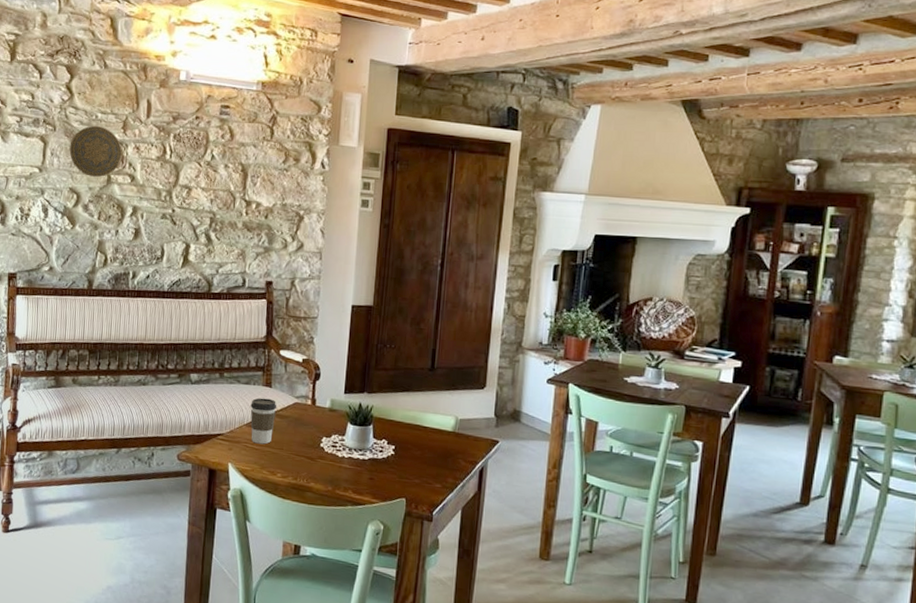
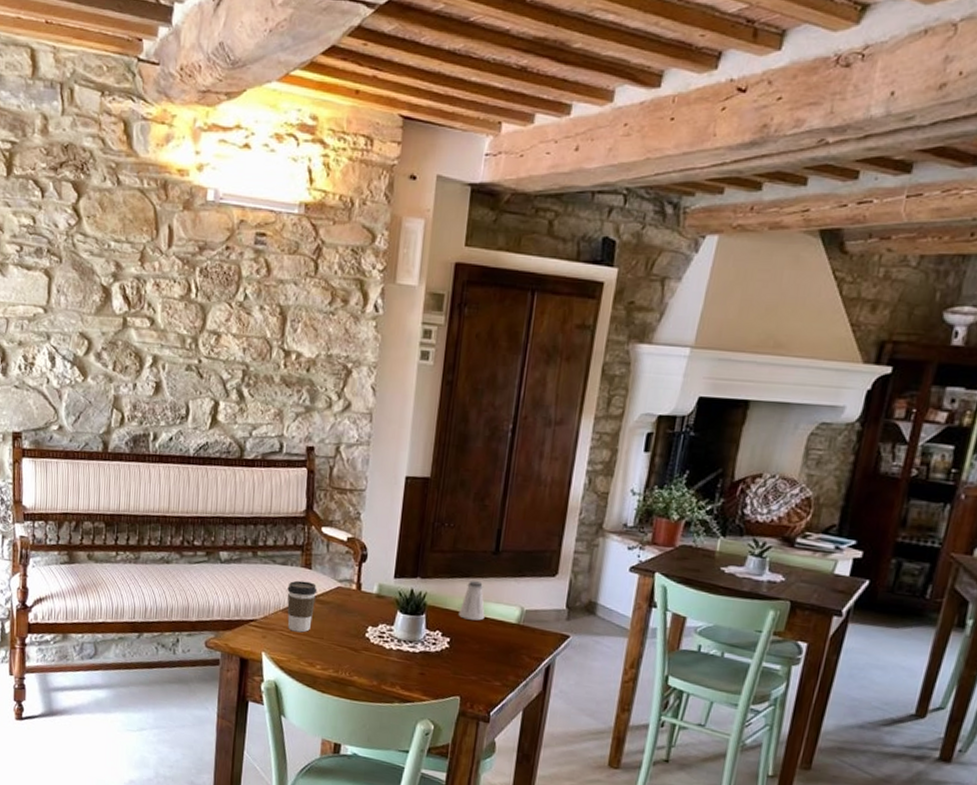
decorative plate: present [69,125,122,178] -> none [78,256,140,321]
saltshaker: none [401,395,425,430] -> present [458,581,485,621]

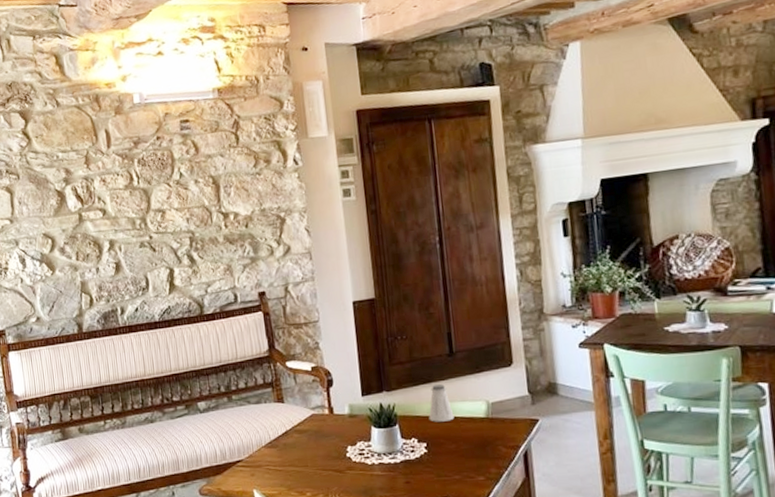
coffee cup: present [287,580,317,633] -> none [265,415,294,465]

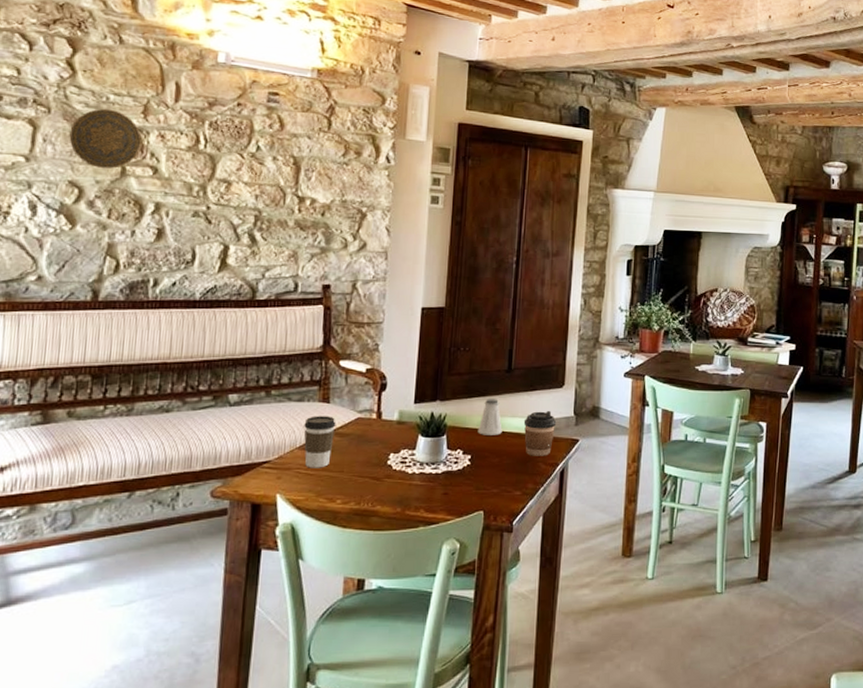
decorative plate: none [36,165,89,219] -> present [69,108,142,169]
coffee cup: none [265,415,294,465] -> present [304,416,336,468]
coffee cup: none [475,392,511,440] -> present [523,411,557,456]

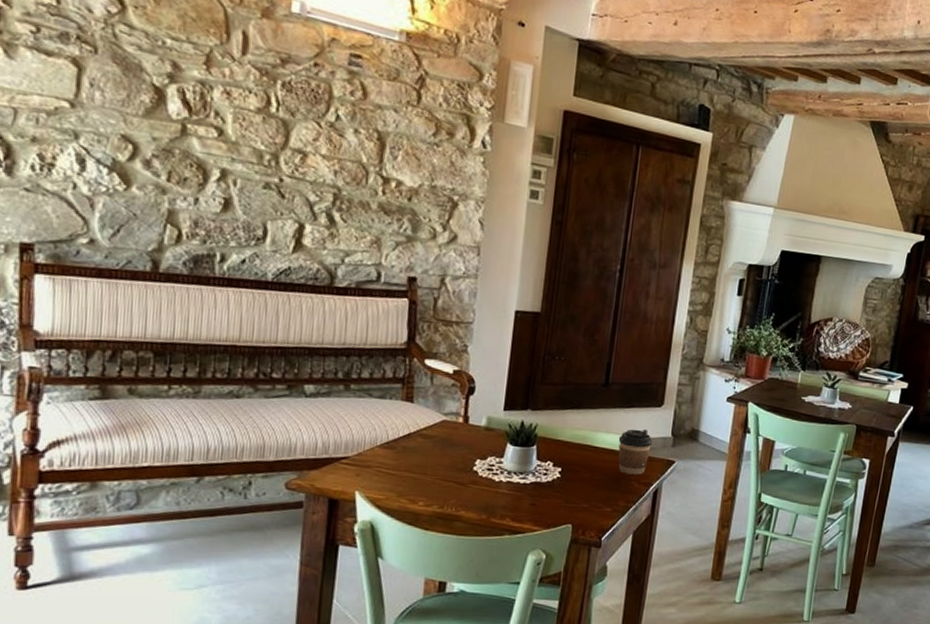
decorative plate: present [69,108,142,169] -> none [120,53,204,126]
coffee cup: present [304,416,336,468] -> none [385,414,420,469]
saltshaker: present [477,399,502,435] -> none [569,412,596,450]

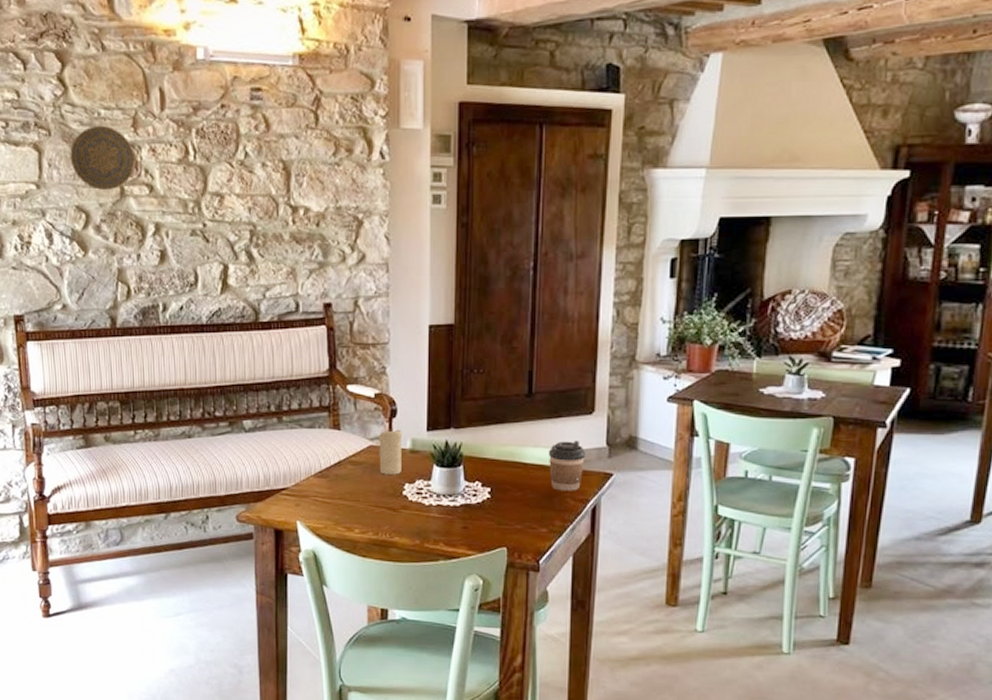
decorative plate: none [120,53,204,126] -> present [70,125,135,191]
candle: none [451,407,479,451] -> present [378,430,403,475]

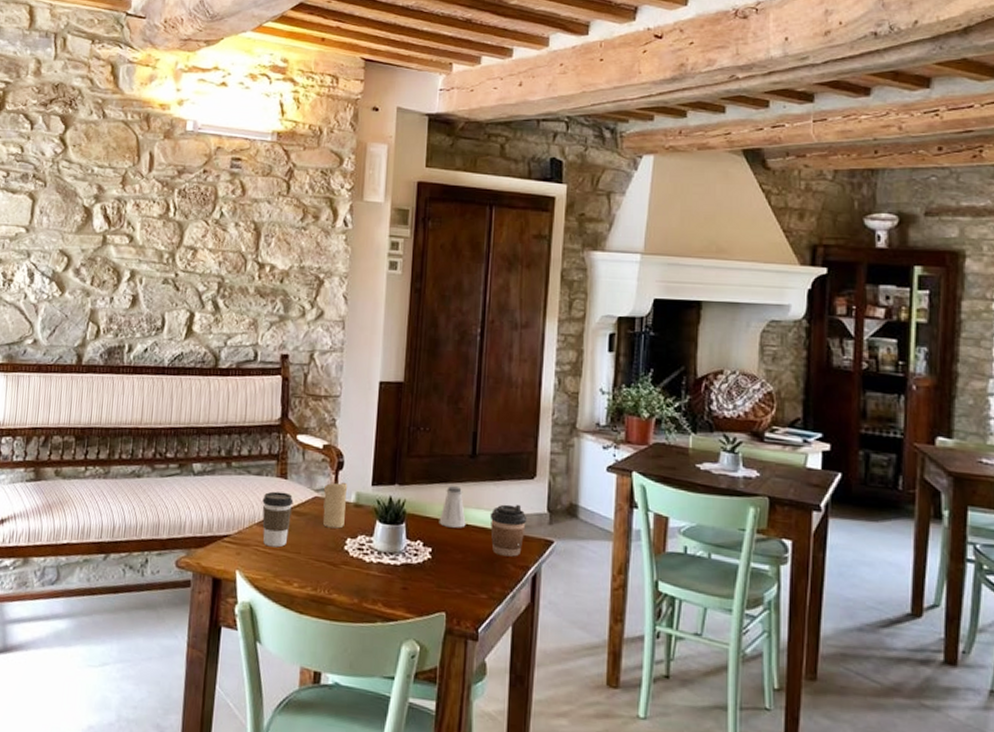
decorative plate: present [70,125,135,191] -> none [60,180,120,238]
coffee cup: none [317,443,349,497] -> present [262,491,294,548]
saltshaker: none [497,427,524,467] -> present [439,486,466,528]

